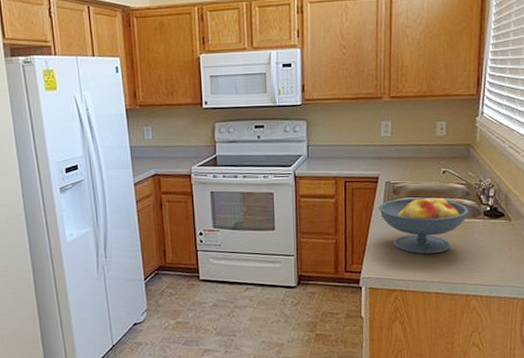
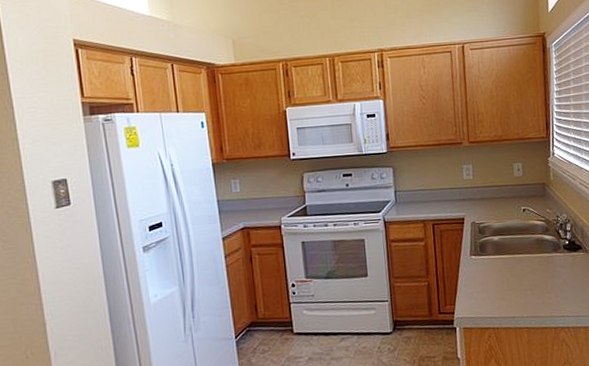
fruit bowl: present [379,196,469,254] -> none [466,234,550,291]

